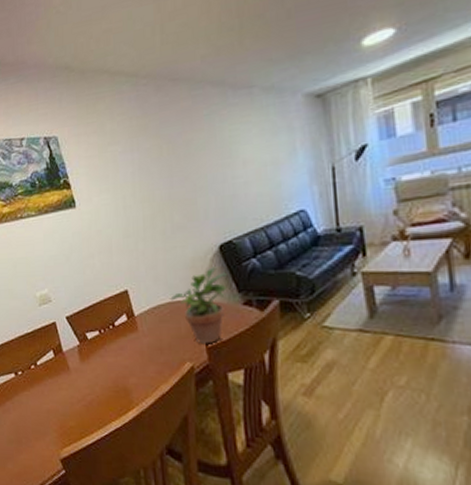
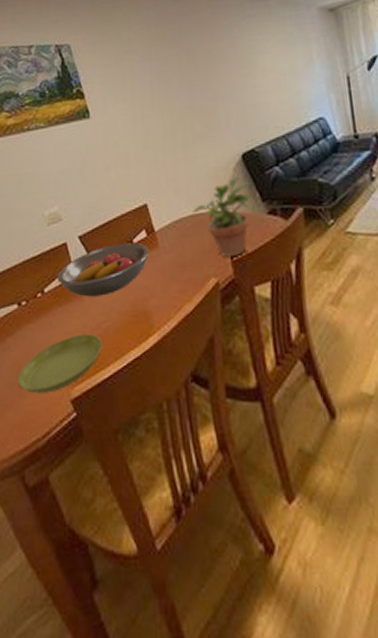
saucer: none [16,403,87,451] -> present [17,333,102,393]
fruit bowl: none [47,325,130,372] -> present [57,242,150,297]

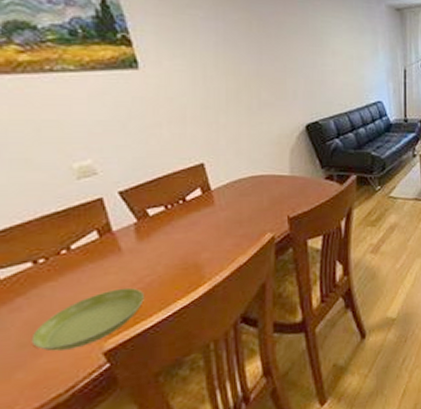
fruit bowl: present [57,242,150,297] -> none [88,200,204,253]
potted plant: present [192,176,250,257] -> none [253,144,311,215]

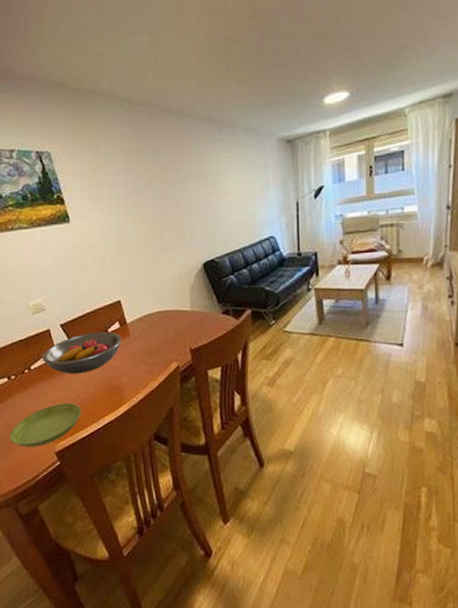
fruit bowl: none [88,200,204,253] -> present [42,332,122,374]

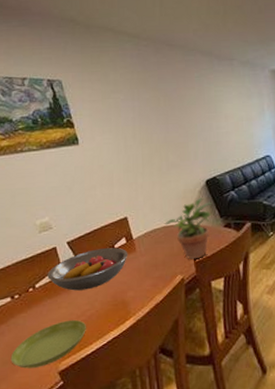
potted plant: none [159,281,209,347] -> present [165,197,211,259]

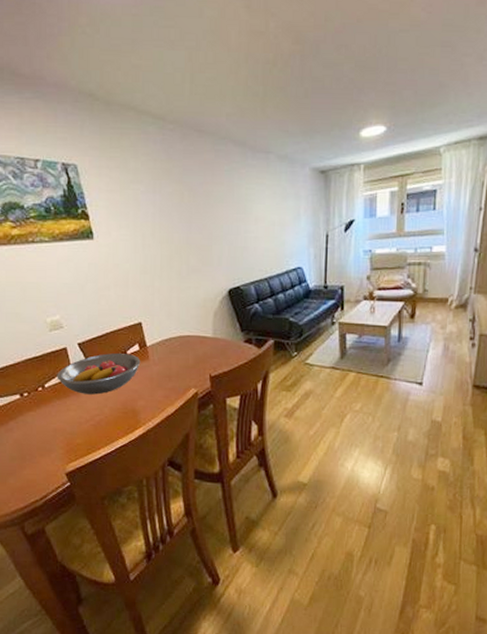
saucer: present [10,319,86,369] -> none [19,423,95,467]
potted plant: present [165,197,211,259] -> none [181,308,233,374]

